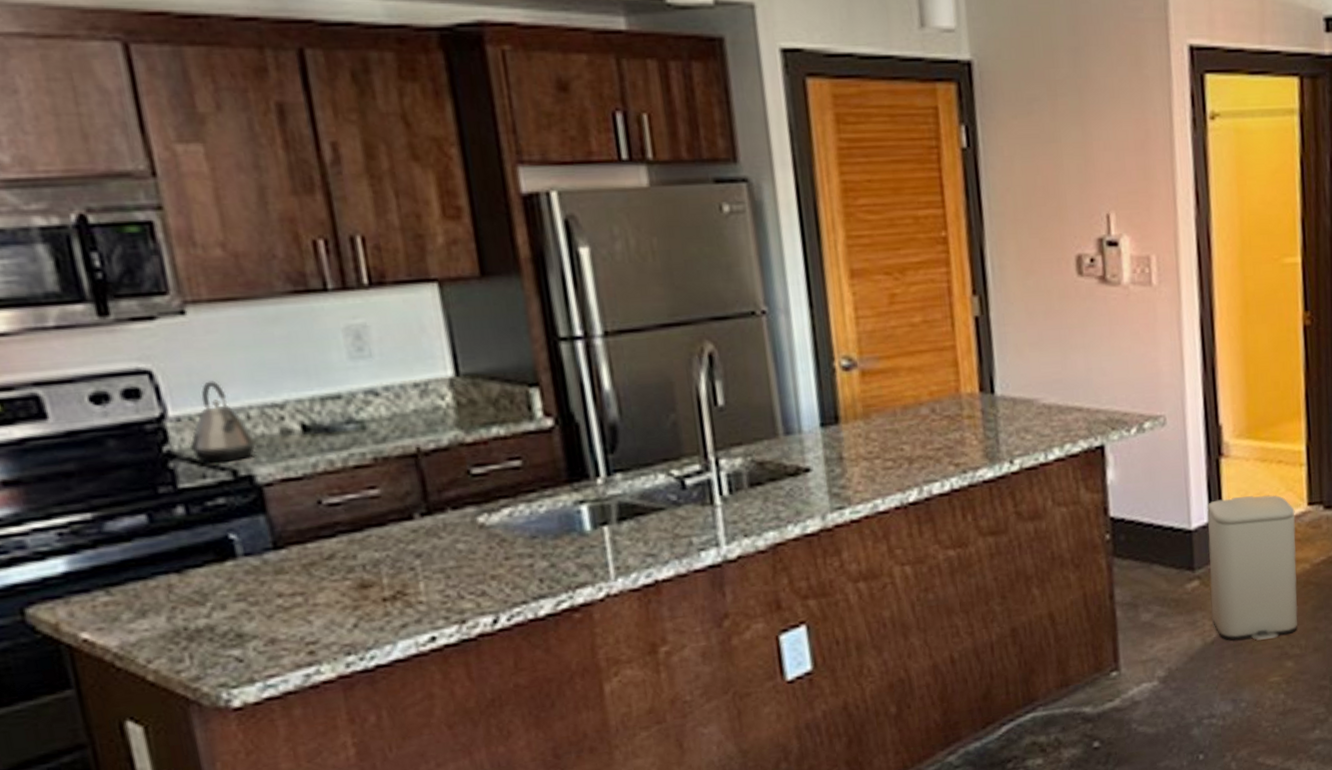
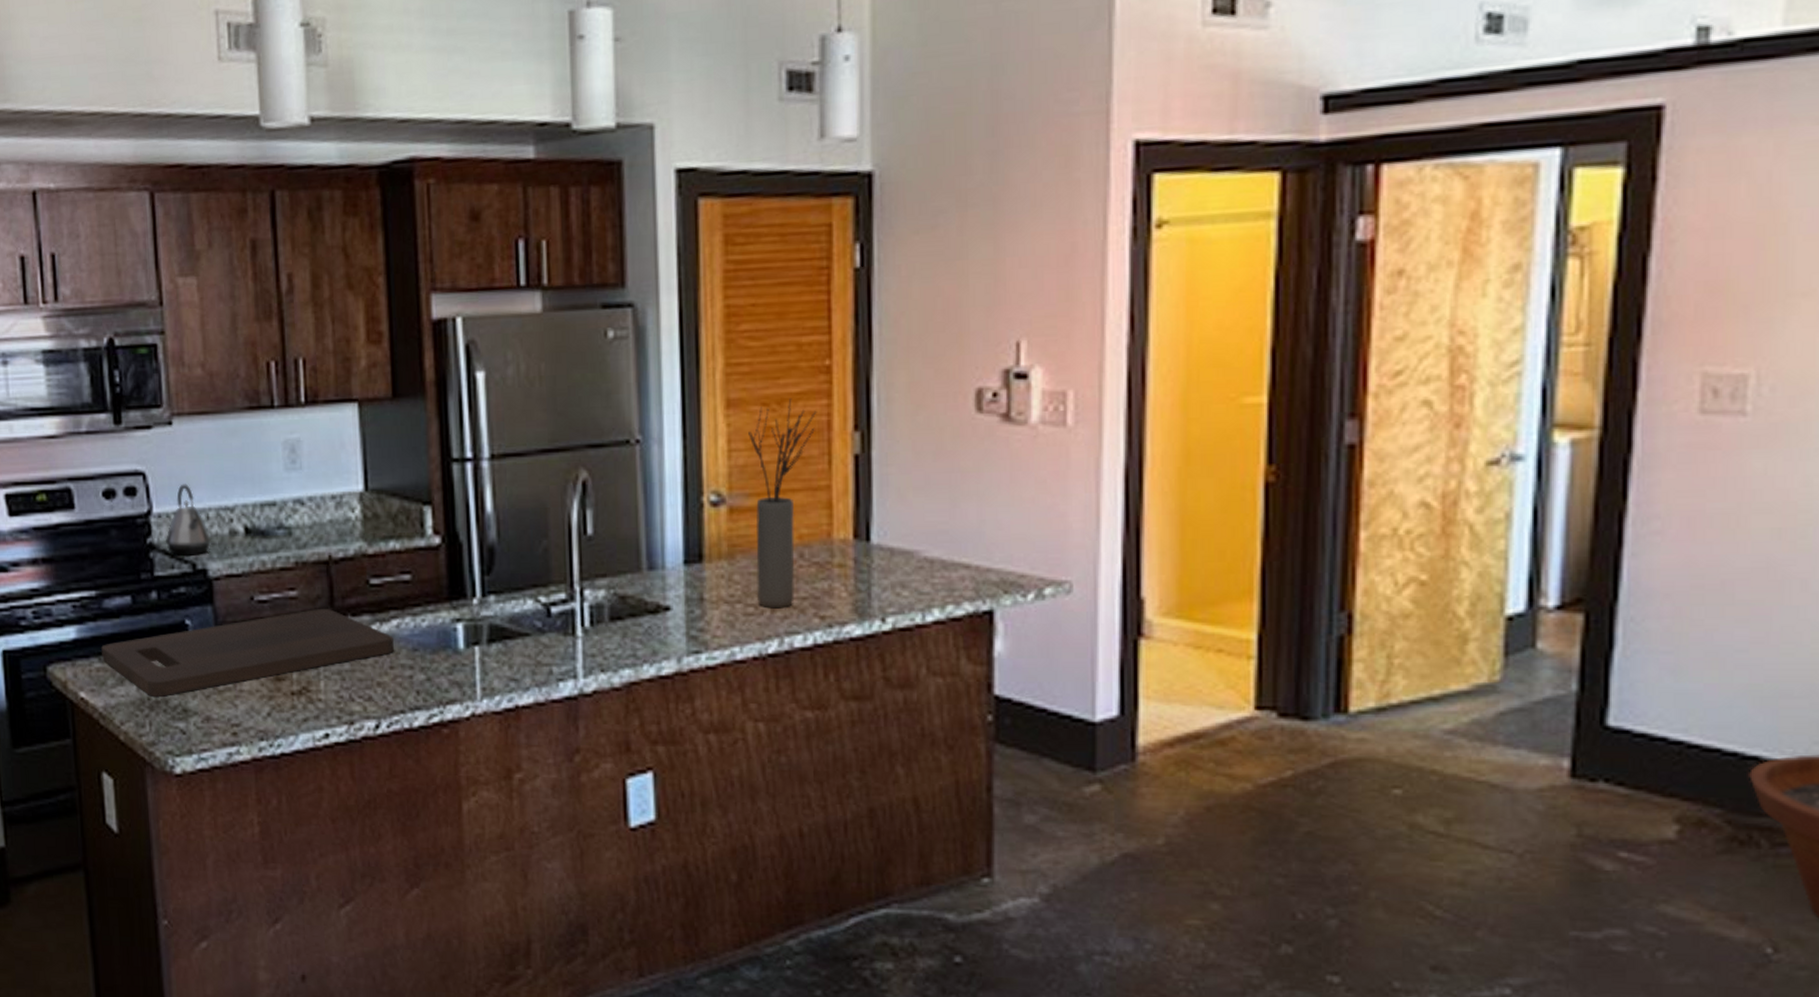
cutting board: none [108,504,508,626] -> present [101,608,394,697]
vase: none [874,267,938,461] -> present [748,398,817,609]
pedal bin: present [1207,494,1298,641] -> none [1114,689,1237,872]

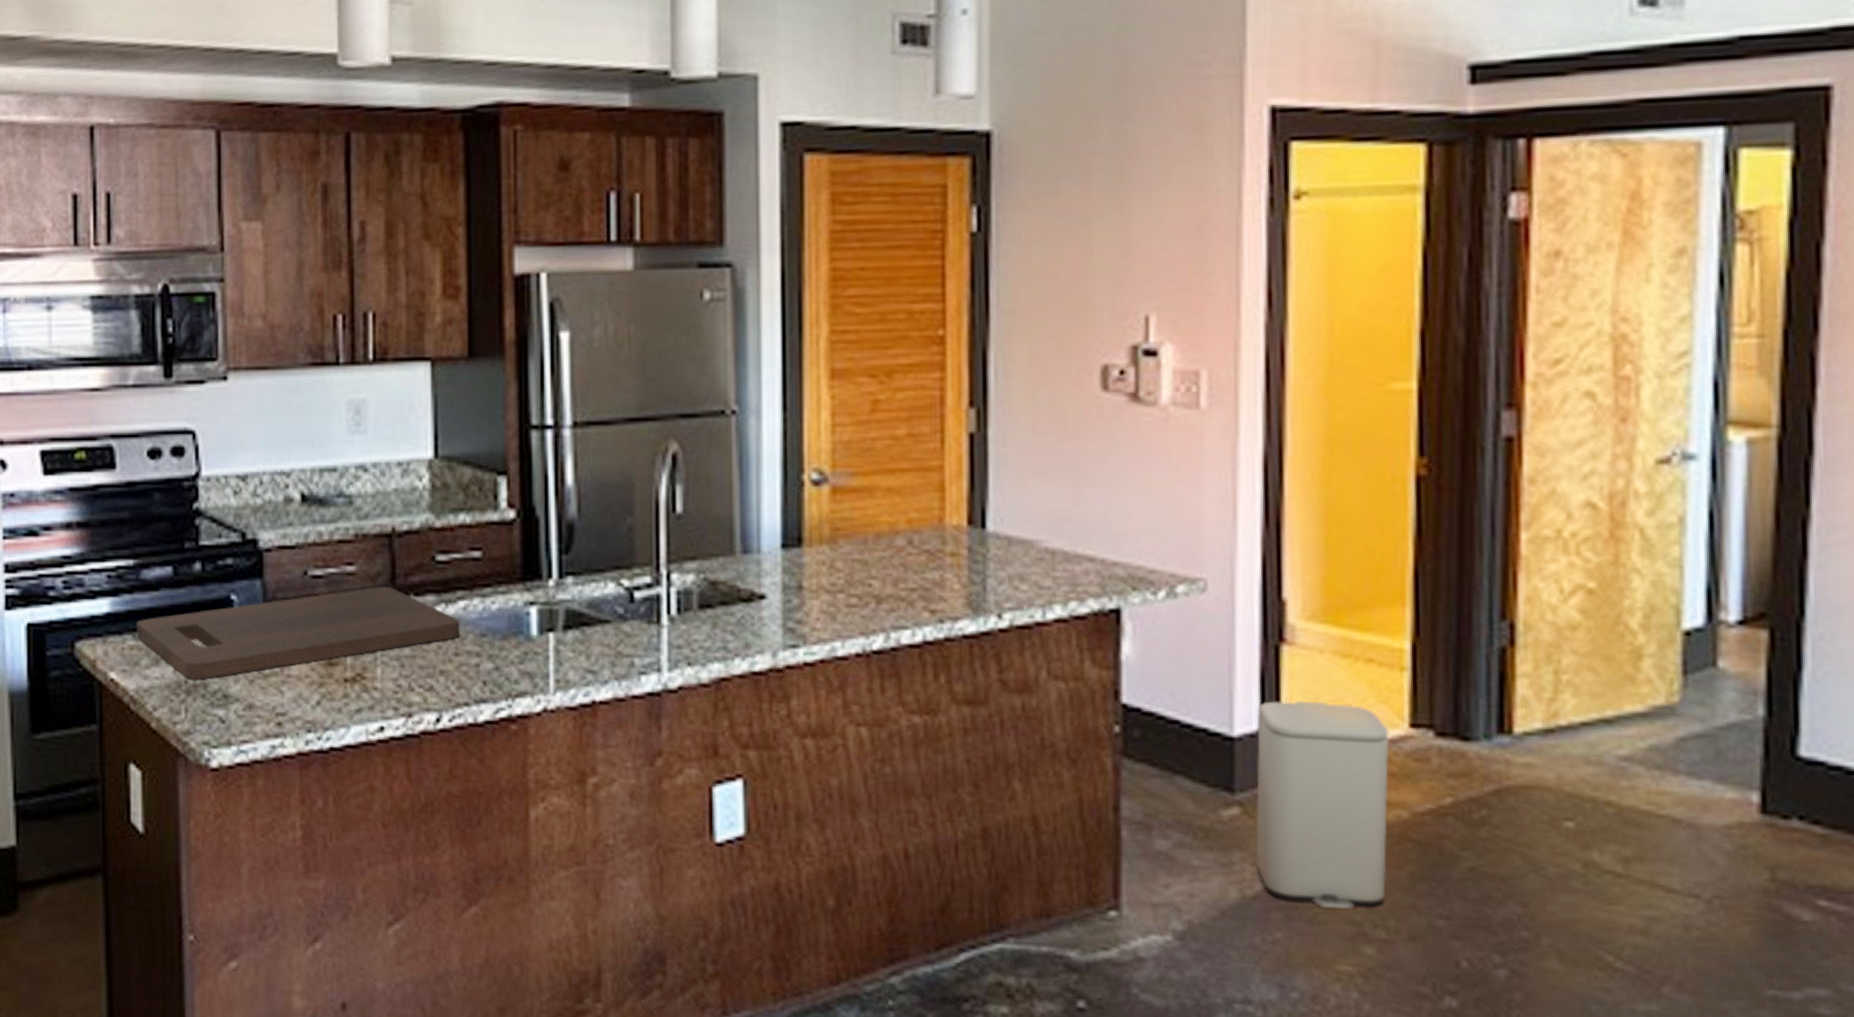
kettle: present [166,484,211,556] -> none [214,444,263,524]
vase: present [748,398,817,609] -> none [854,370,929,600]
pedal bin: none [1114,689,1237,872] -> present [1255,701,1390,910]

